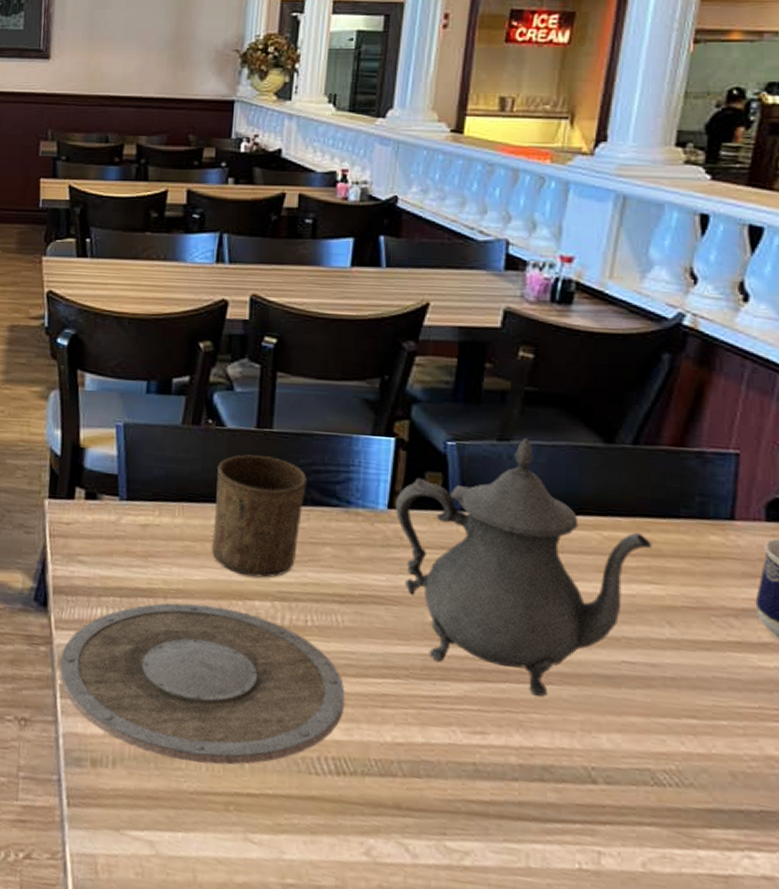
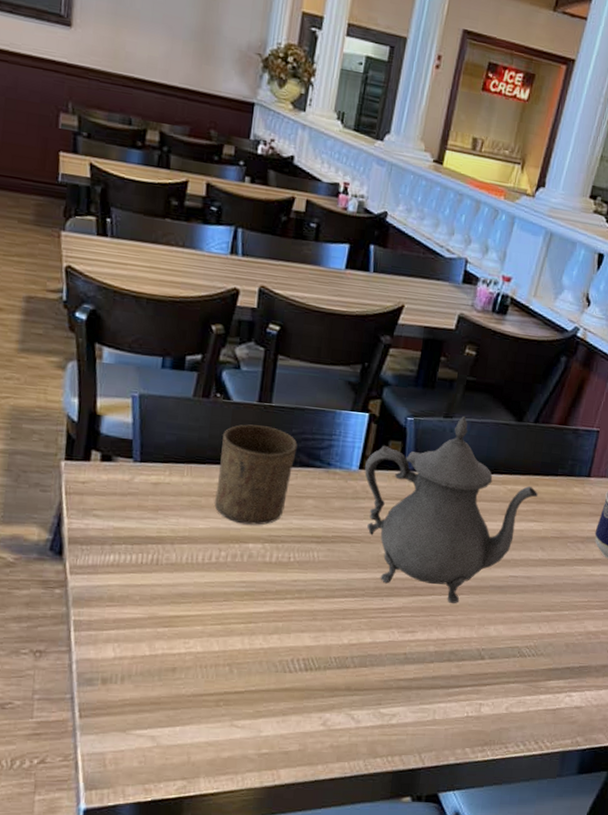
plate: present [60,603,345,766] -> none [74,547,316,673]

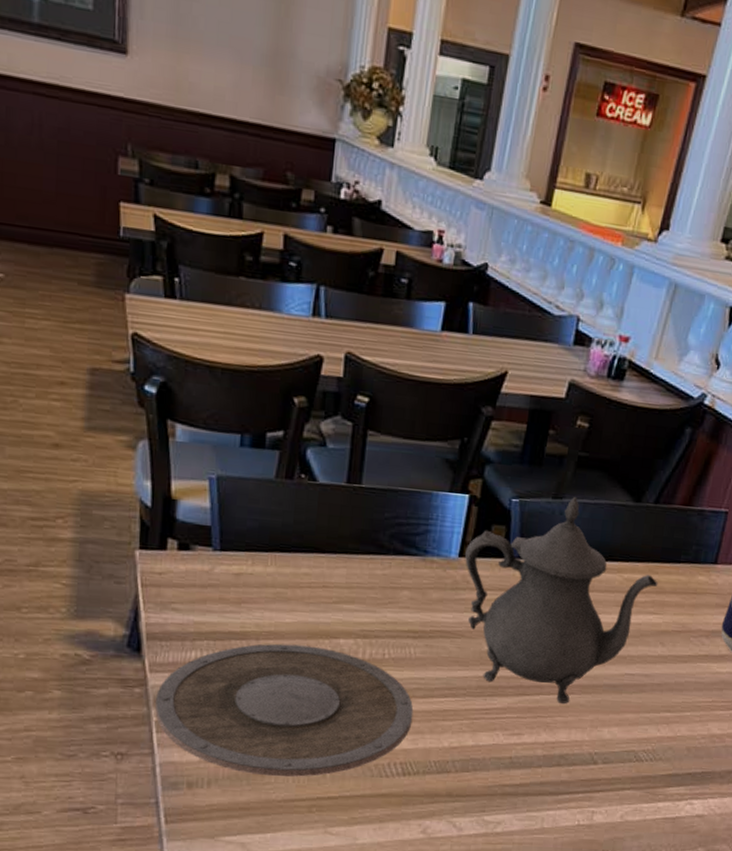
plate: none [74,547,316,673] -> present [155,643,414,777]
cup: present [215,424,297,525] -> none [302,508,391,619]

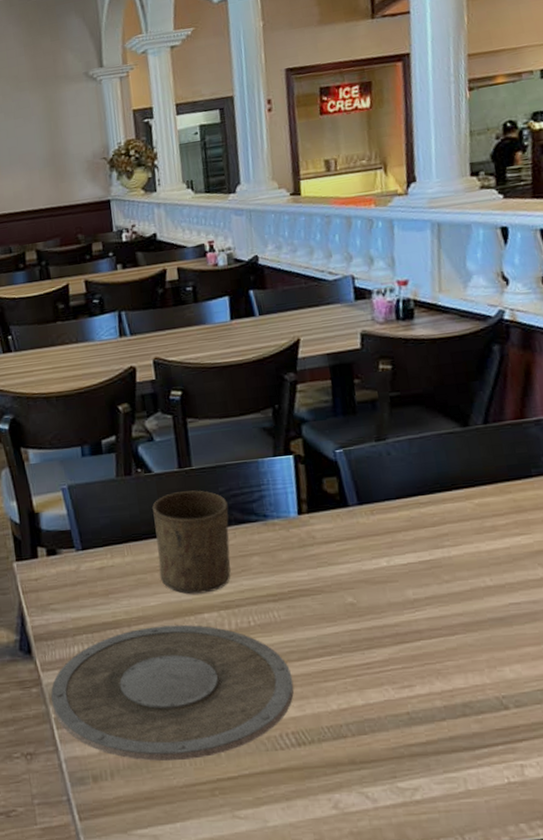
cup: none [302,508,391,619] -> present [152,490,231,594]
teapot: present [465,497,658,704] -> none [303,435,515,646]

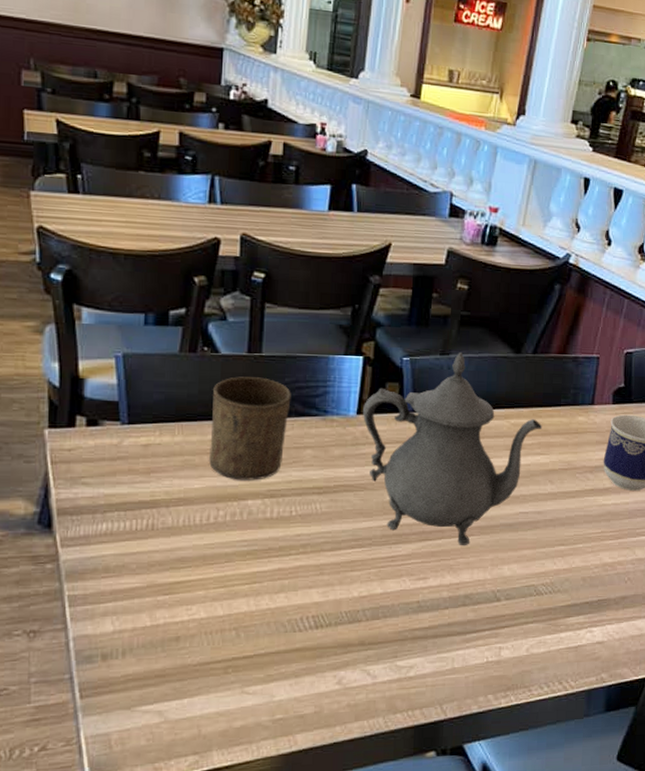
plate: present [51,624,294,762] -> none [68,509,323,641]
teapot: none [303,435,515,646] -> present [363,353,543,545]

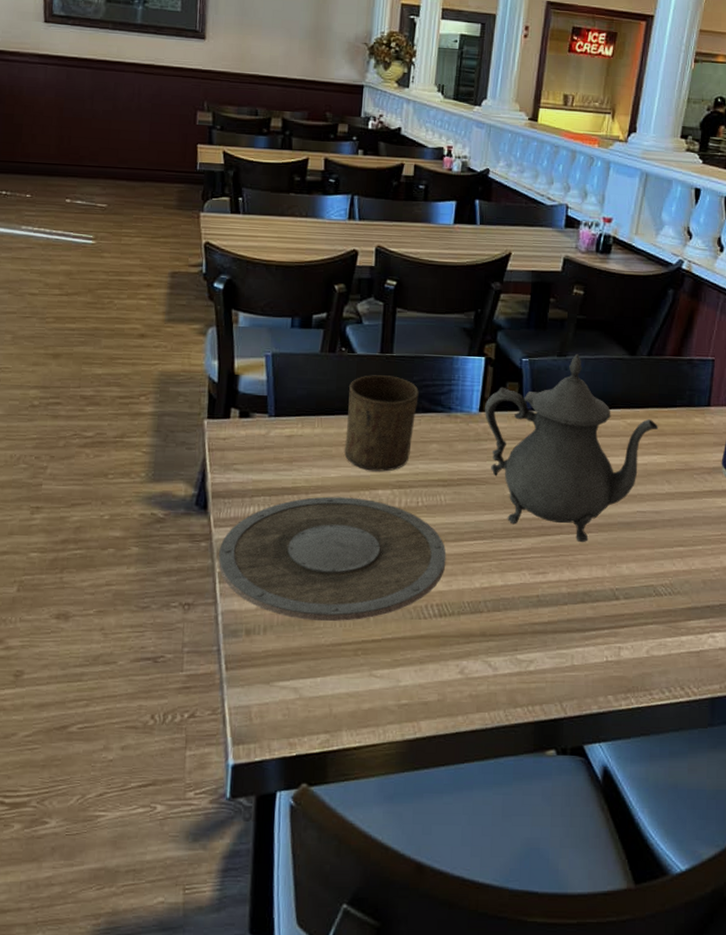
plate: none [68,509,323,641] -> present [218,496,446,622]

